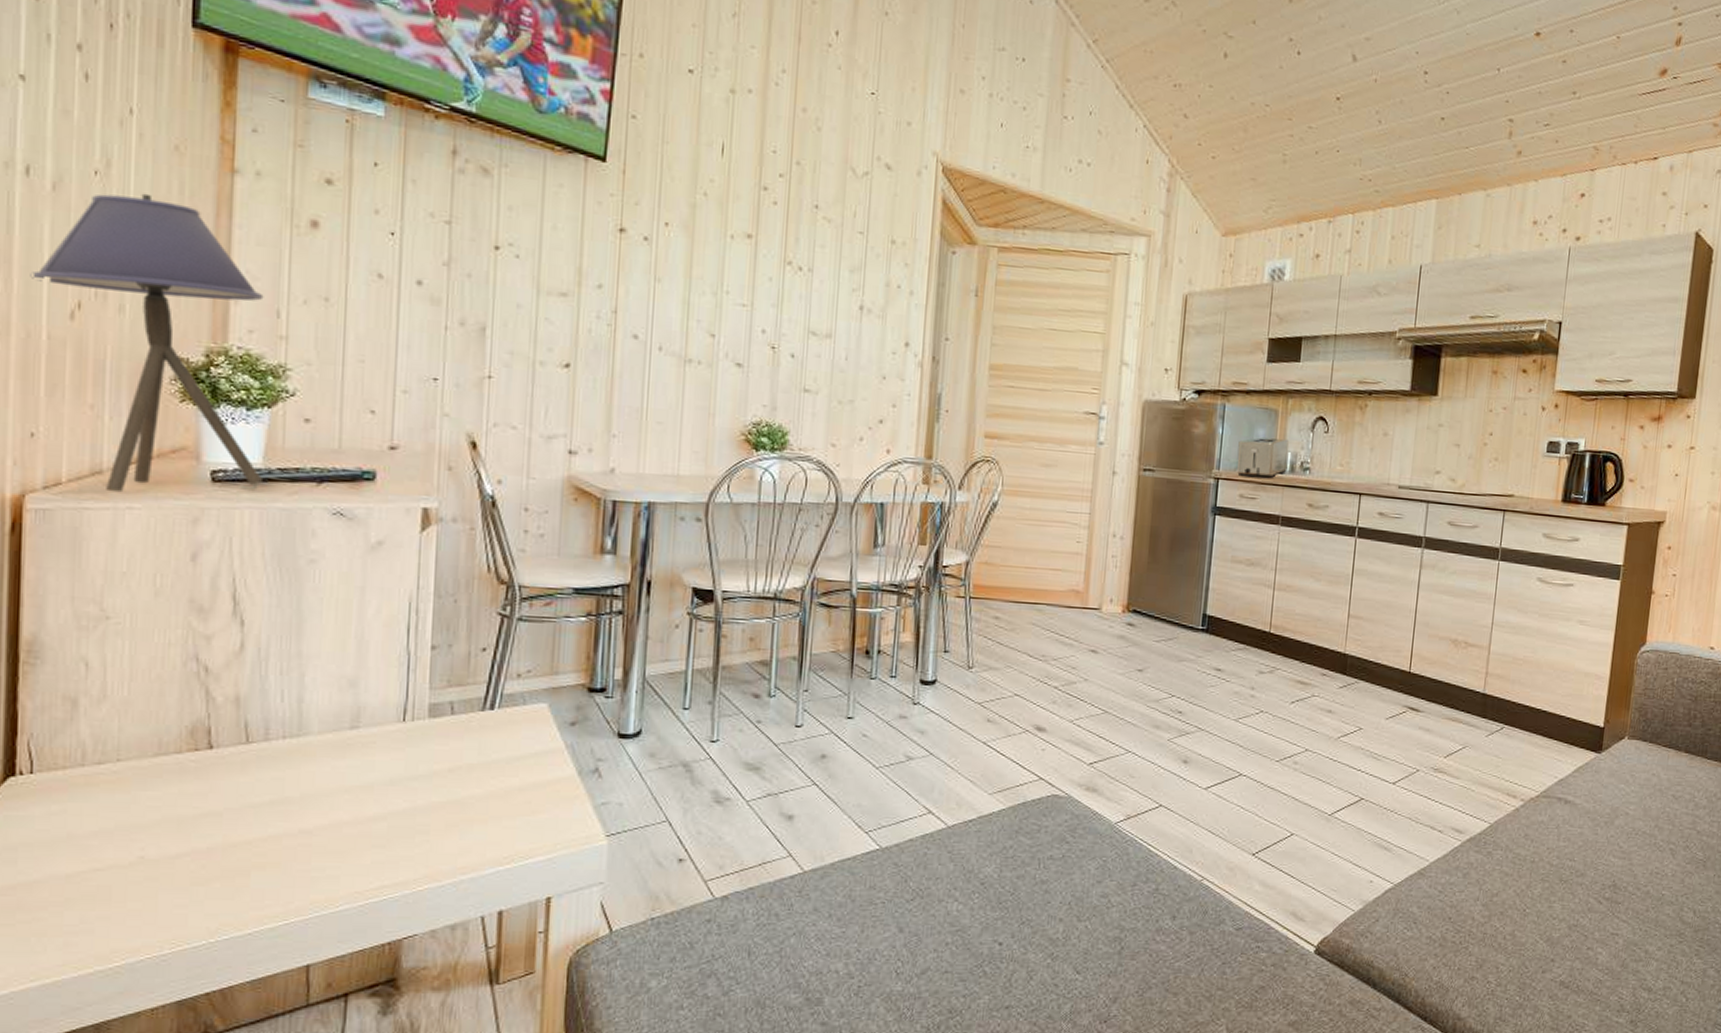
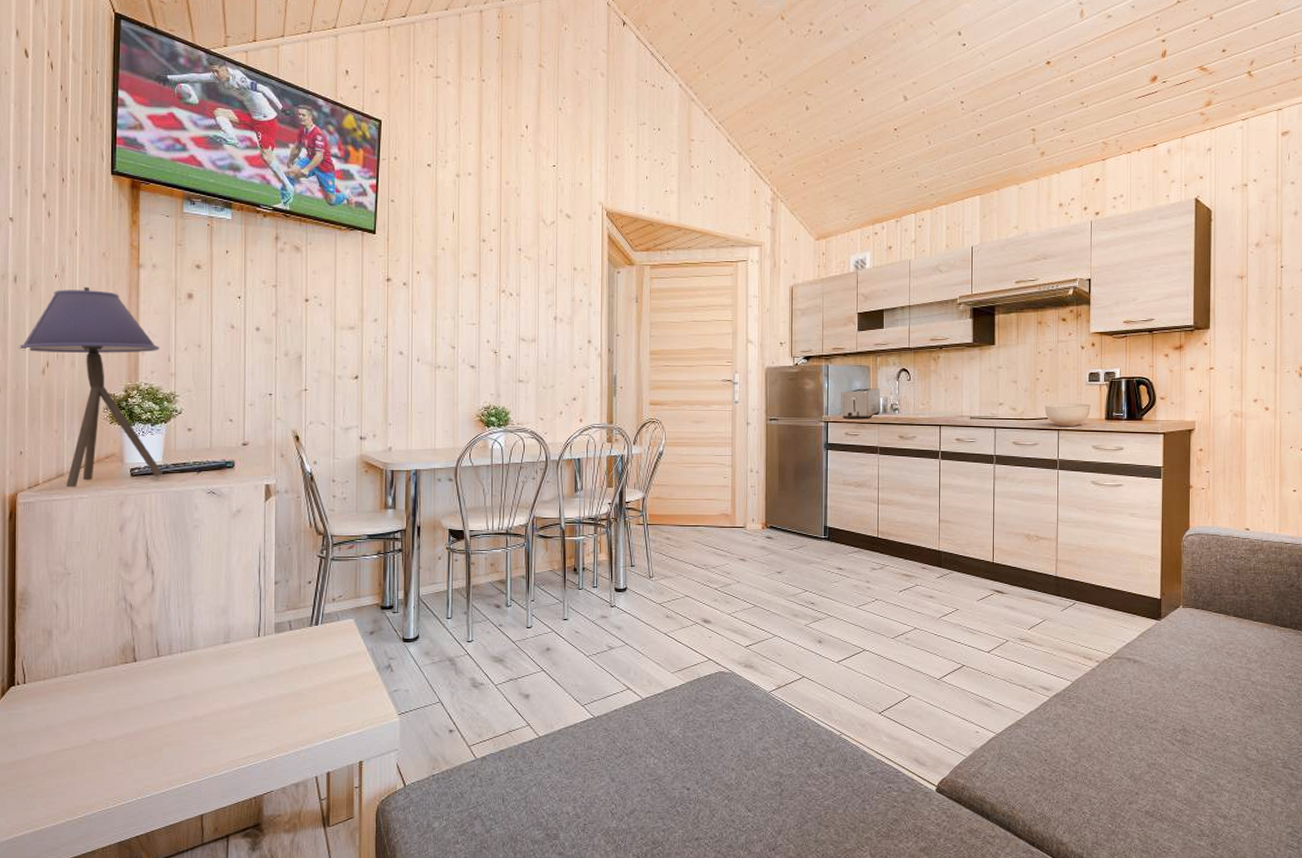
bowl: none [1490,477,1546,508] -> present [1044,403,1090,427]

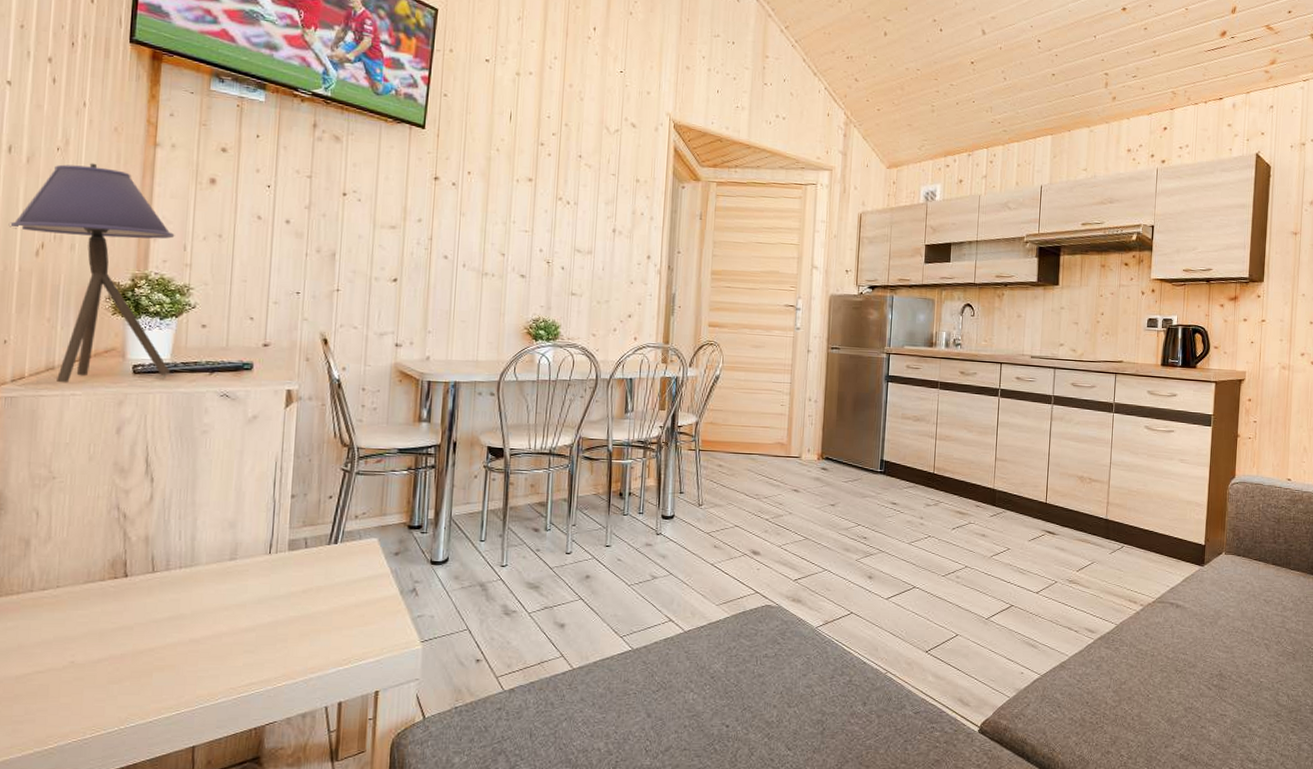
toaster: present [841,387,881,419] -> none [903,321,944,352]
bowl: present [1044,403,1090,427] -> none [1103,347,1148,371]

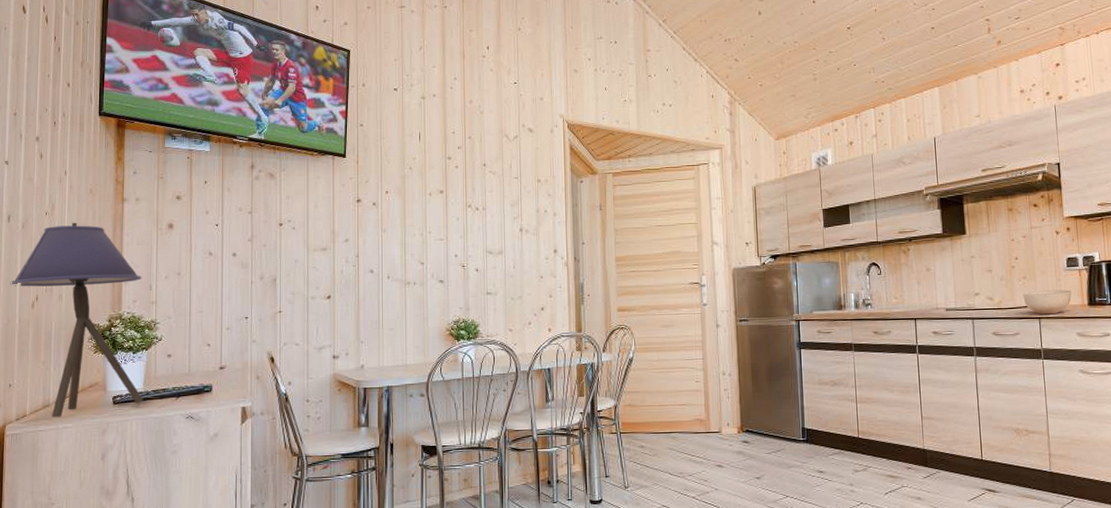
bowl: none [1103,347,1148,371] -> present [1023,289,1072,315]

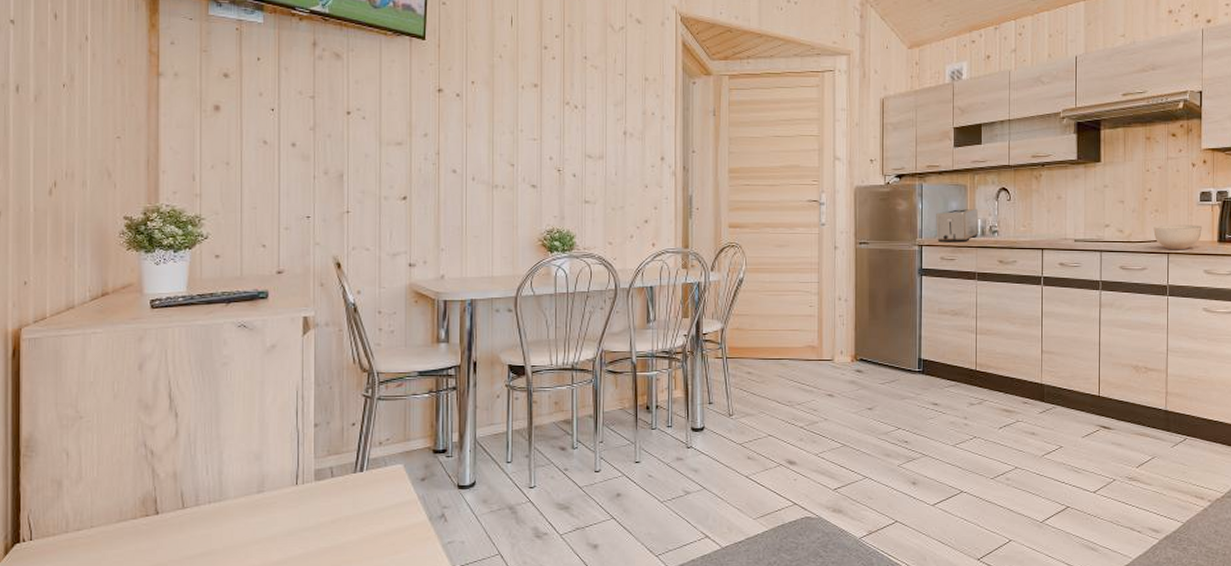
table lamp: present [10,222,143,418] -> none [21,97,187,322]
toaster: none [811,283,853,317] -> present [936,208,979,243]

